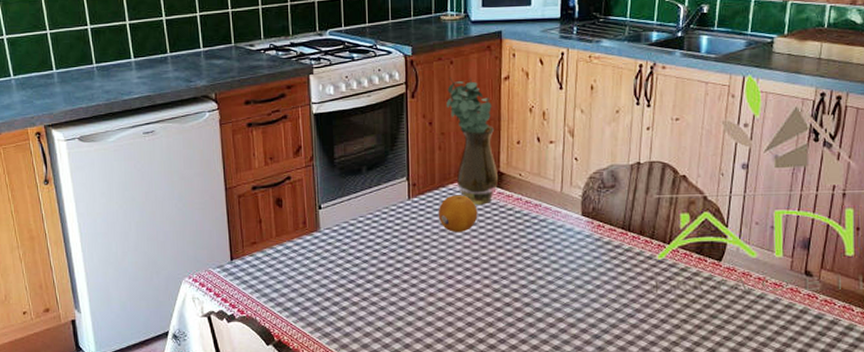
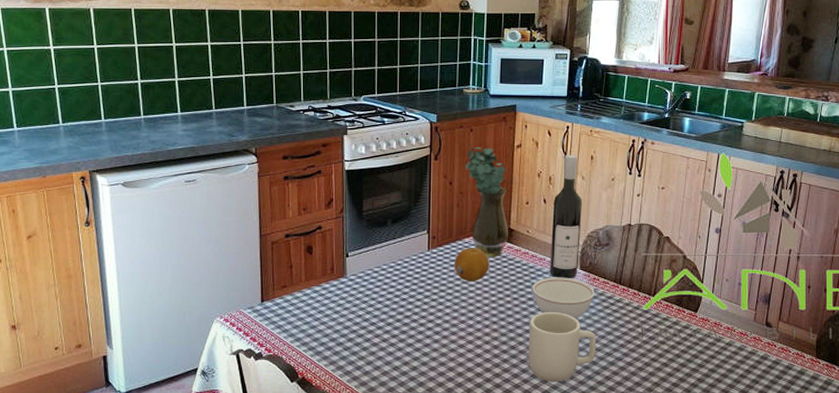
mug: none [525,263,604,342] -> present [528,311,597,382]
bowl: none [528,225,600,272] -> present [532,277,595,319]
bottle: none [546,86,583,227] -> present [550,155,583,279]

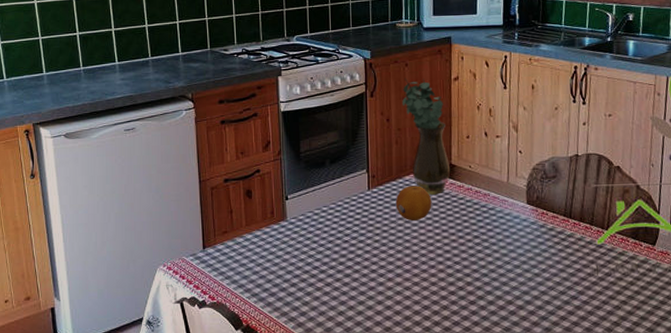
mug: present [528,311,597,382] -> none [476,249,549,323]
bowl: present [532,277,595,319] -> none [478,212,544,257]
bottle: present [550,155,583,279] -> none [494,85,526,215]

